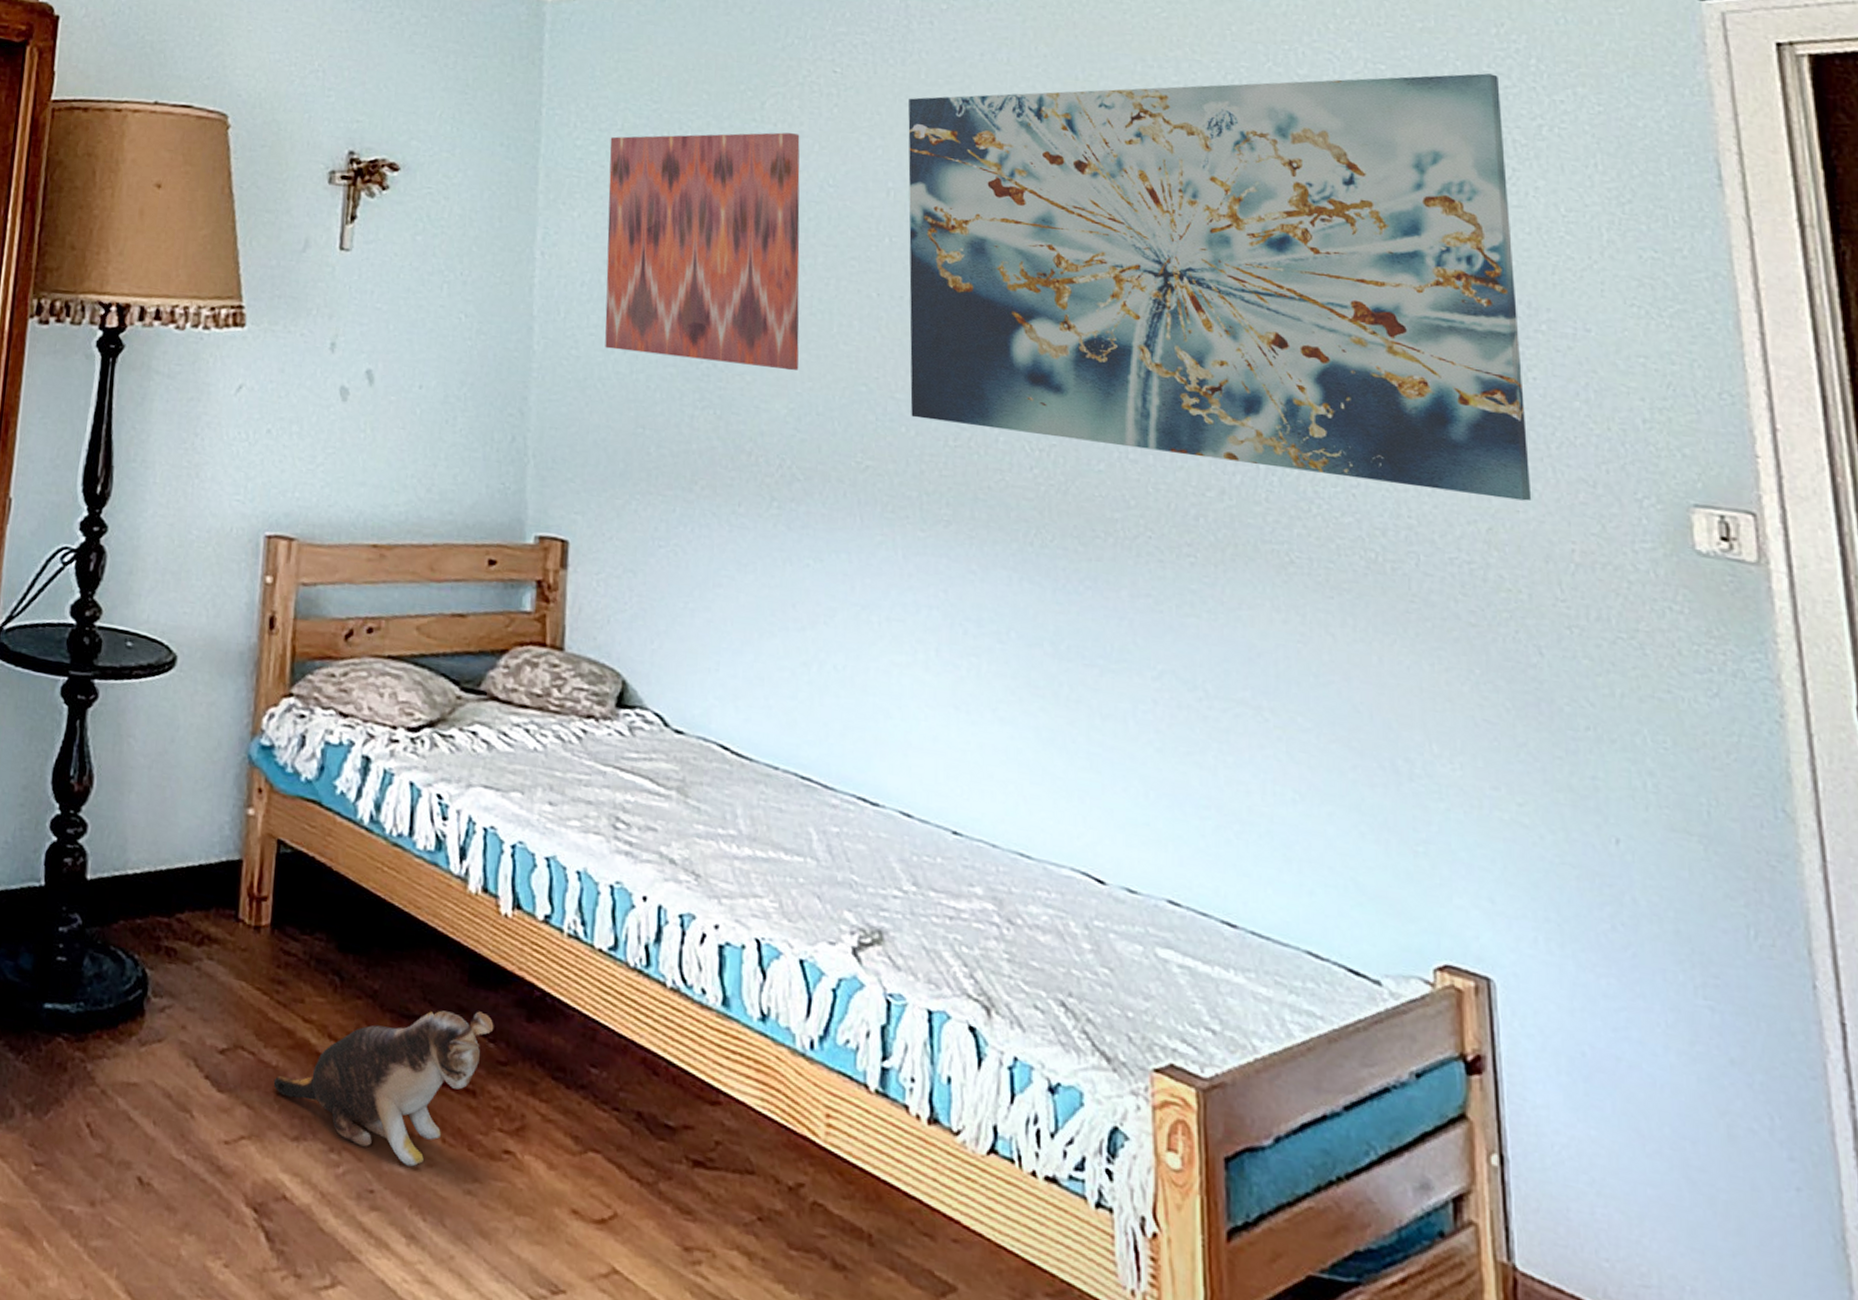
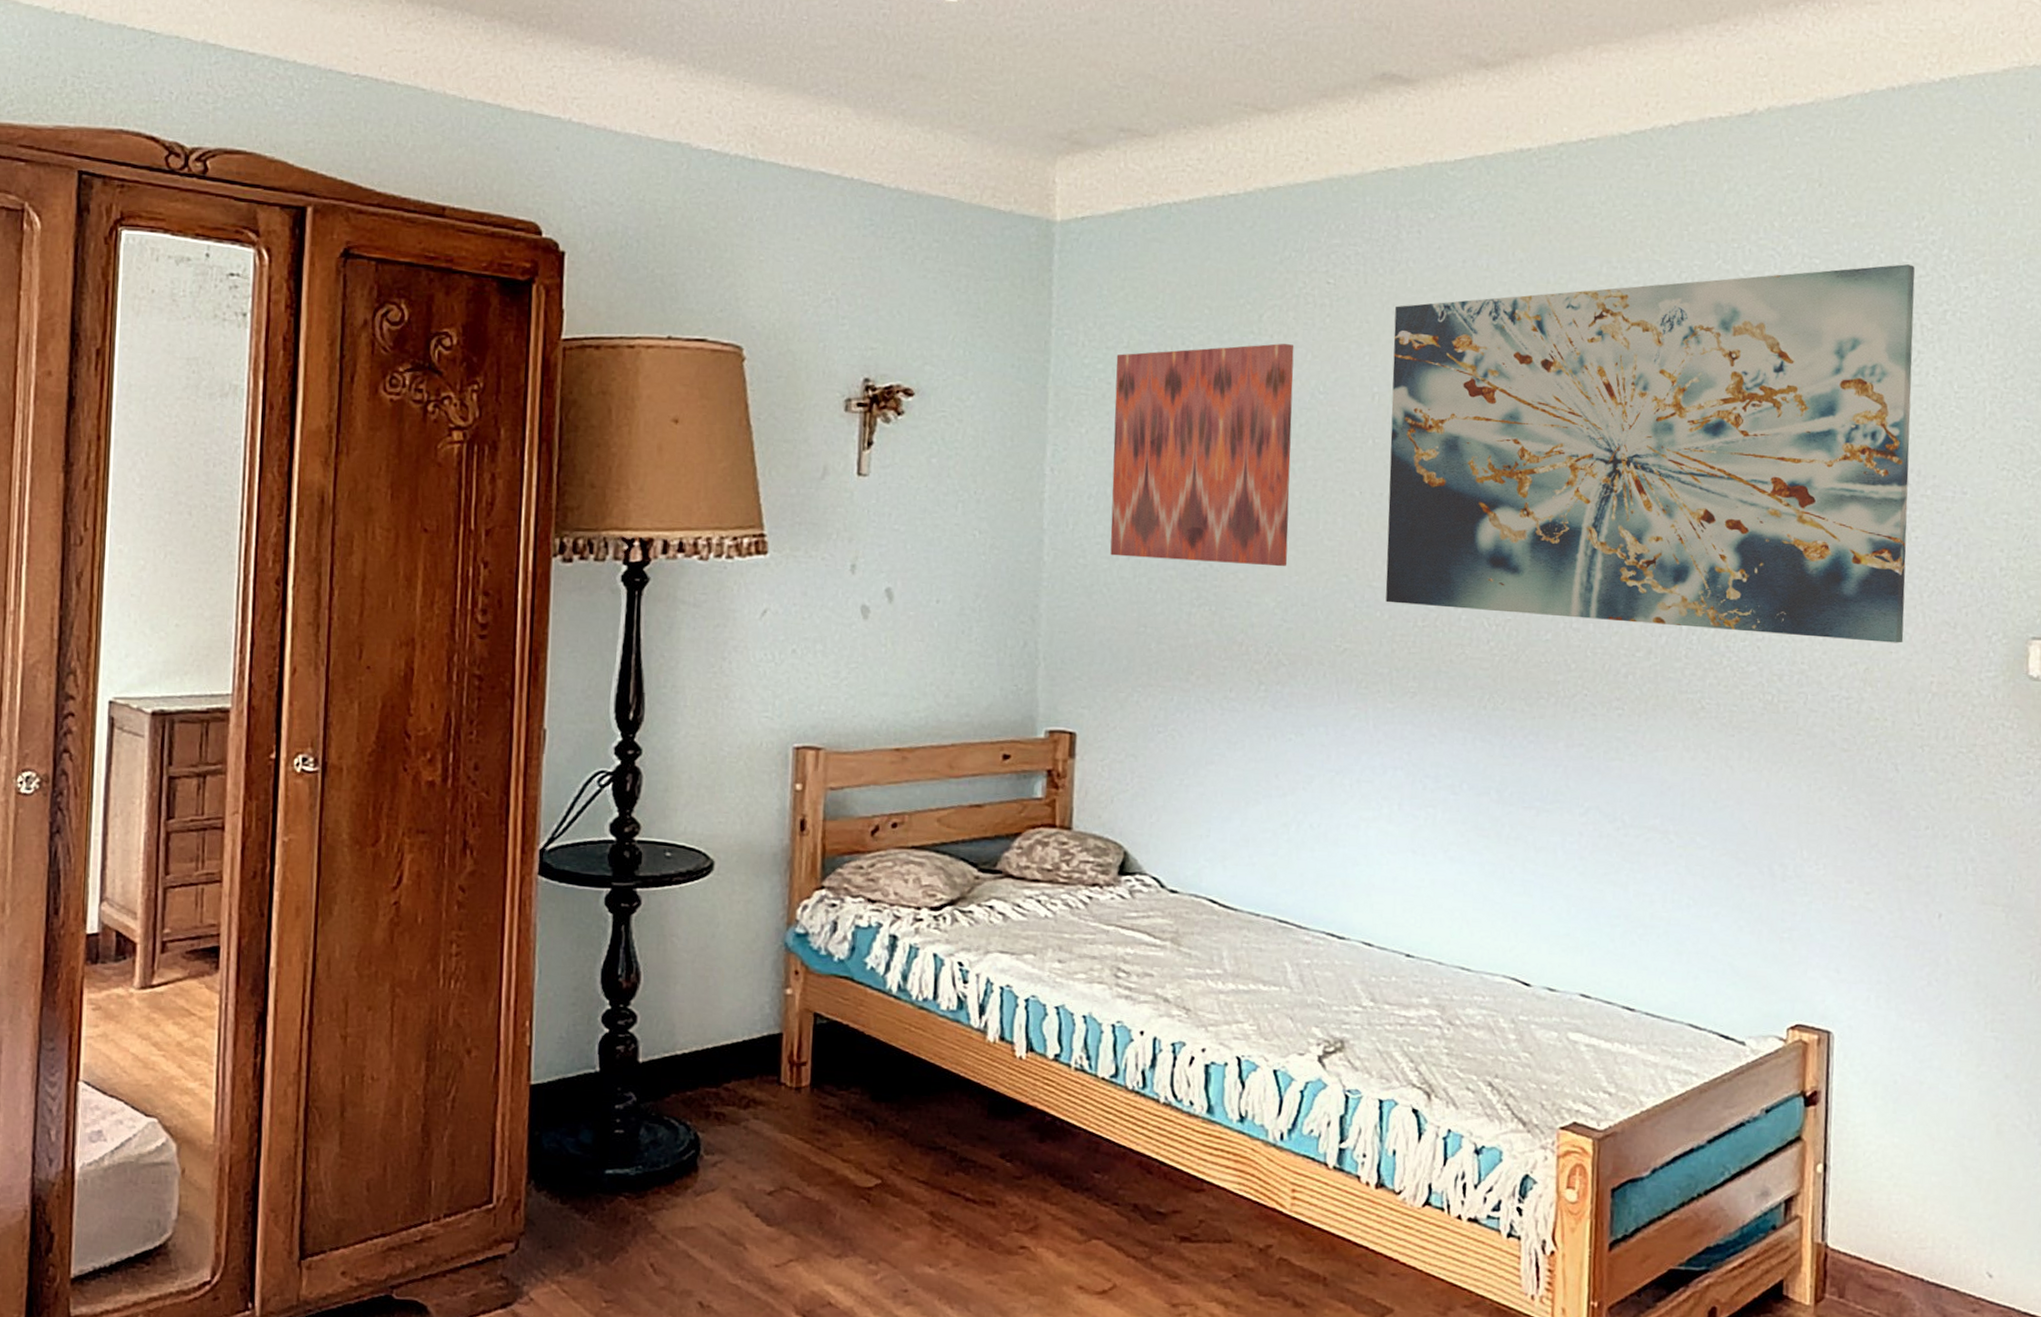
plush toy: present [273,1010,494,1167] -> none [817,1138,1011,1268]

